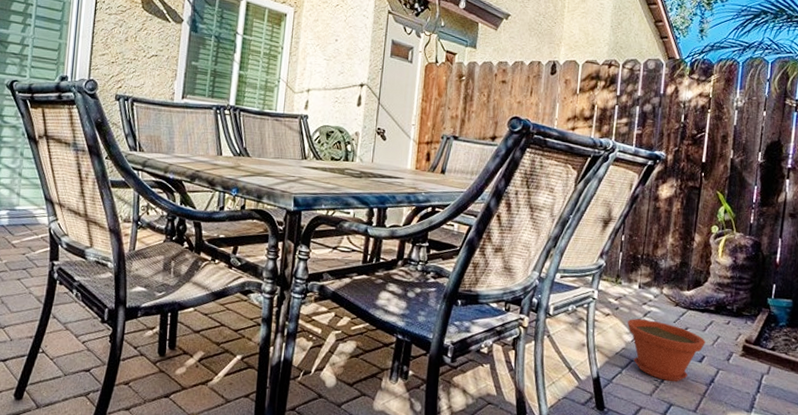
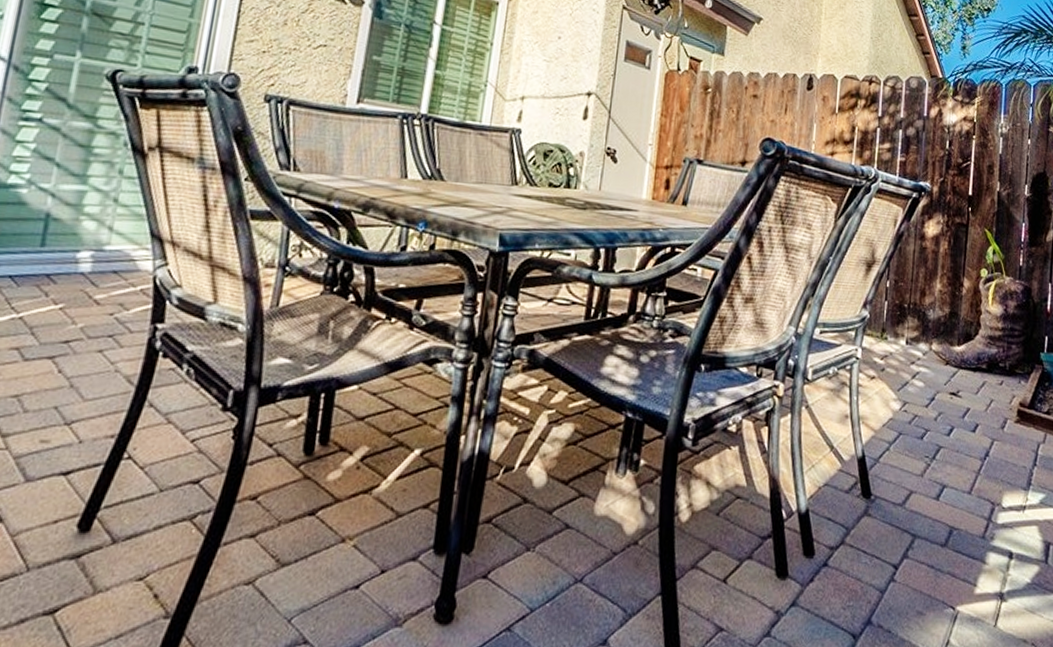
plant pot: present [627,319,706,382] -> none [894,382,979,458]

